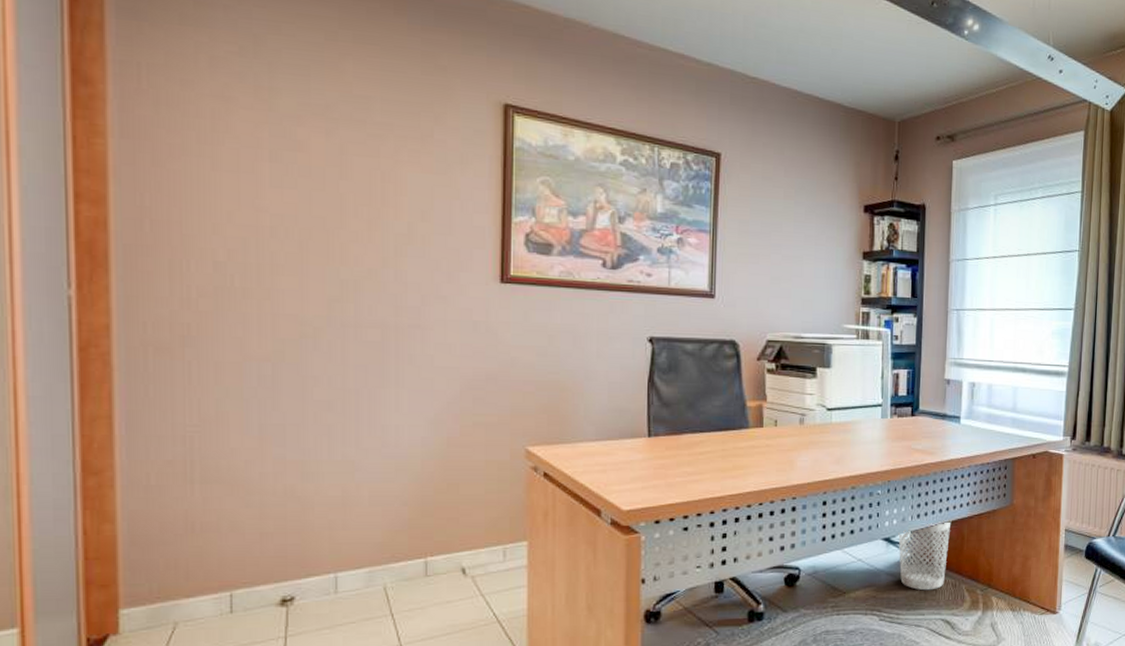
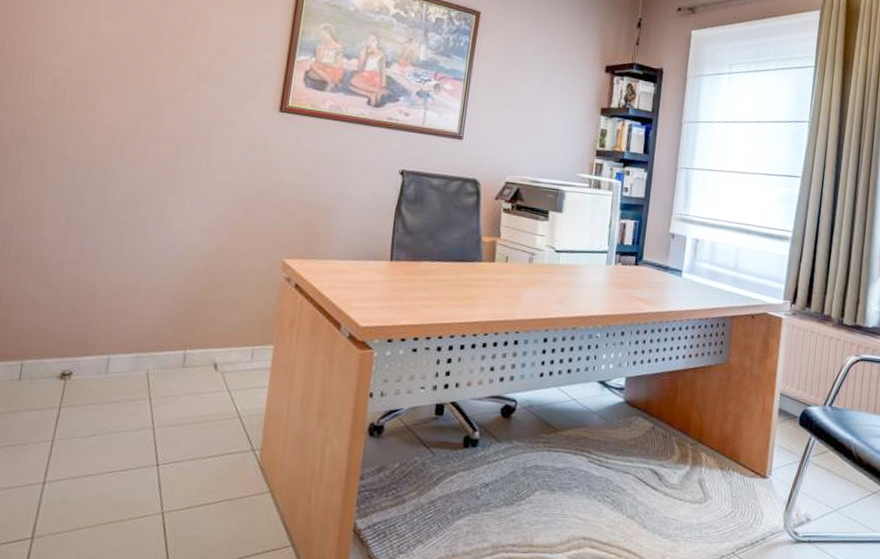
wastebasket: present [898,520,952,591] -> none [612,370,667,438]

